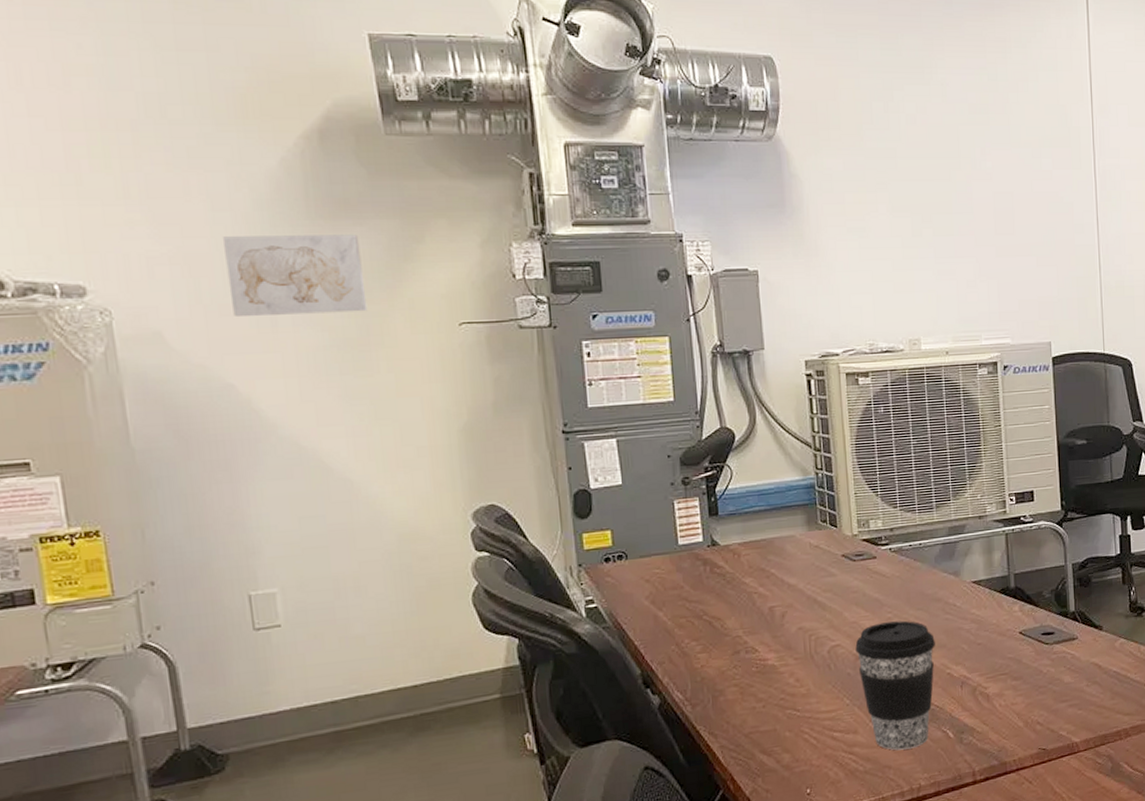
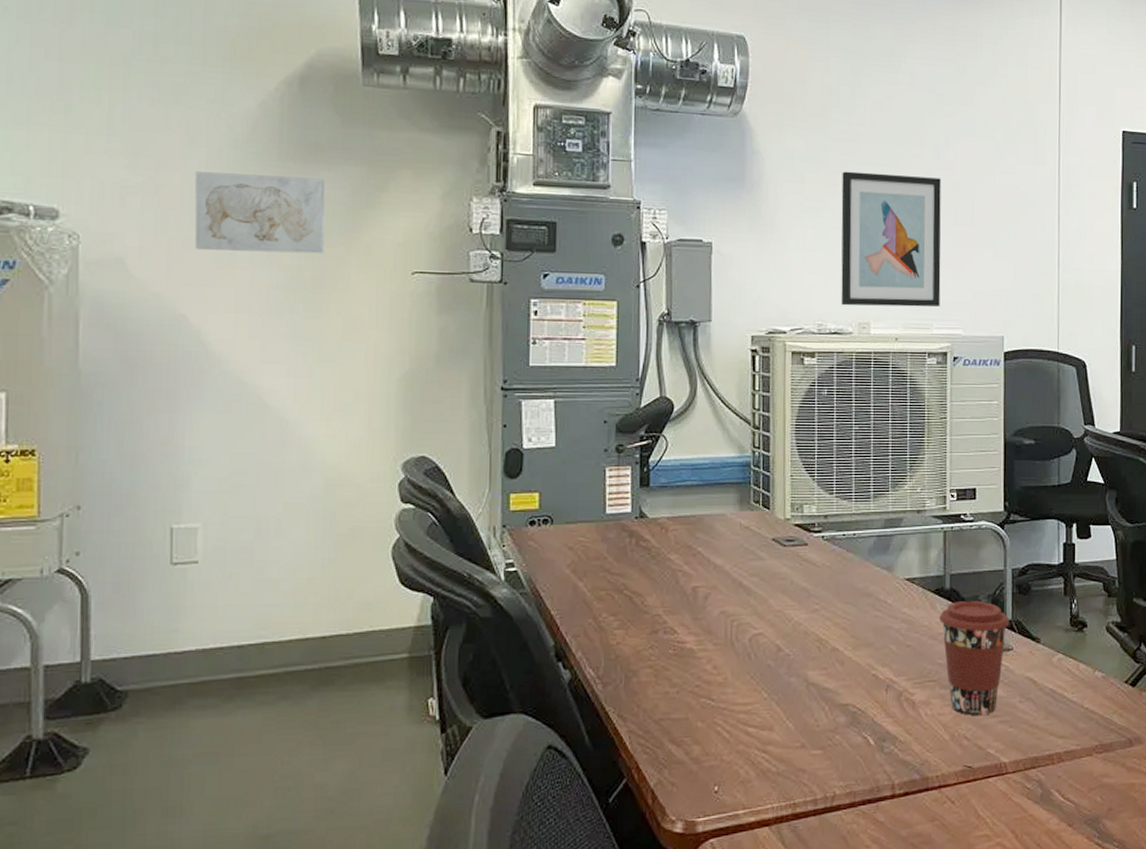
coffee cup: present [855,620,935,751] -> none [778,613,862,753]
wall art: none [881,188,987,324] -> present [841,171,941,307]
coffee cup: none [1007,596,1074,703] -> present [939,601,1010,716]

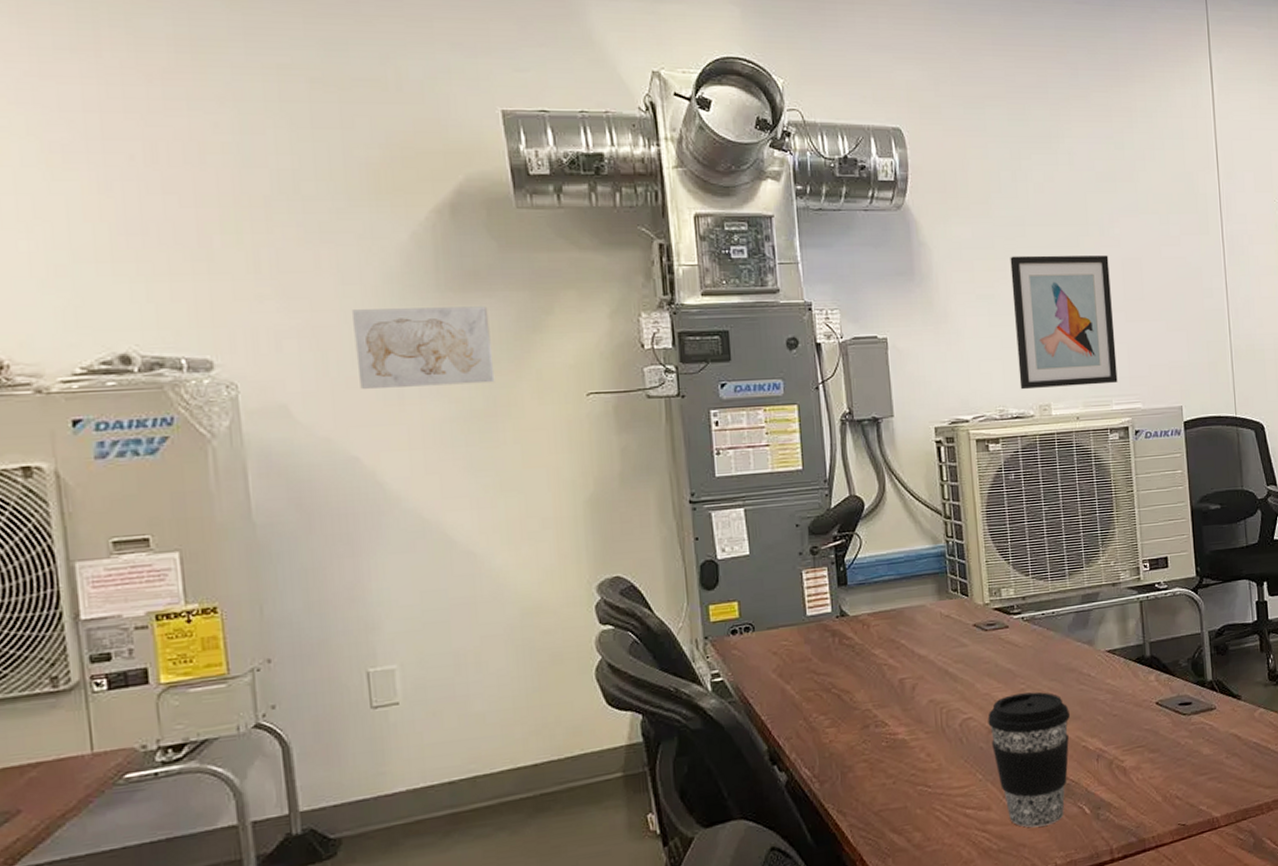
coffee cup: none [778,613,862,753] -> present [987,691,1070,828]
coffee cup: present [939,601,1010,716] -> none [1142,665,1211,776]

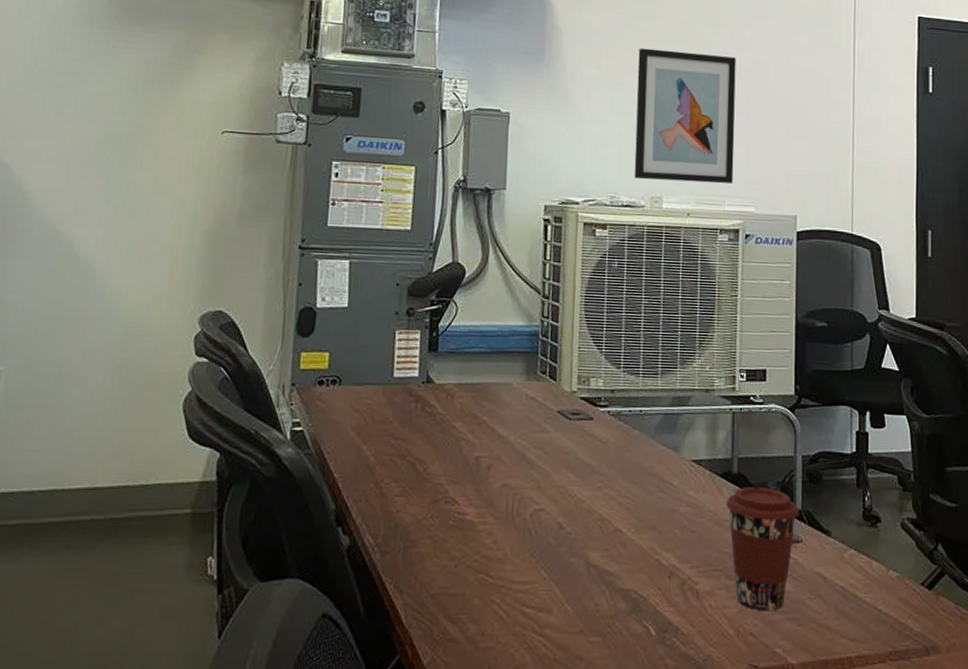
wall art: present [351,306,495,390] -> none [24,31,148,111]
coffee cup: present [987,691,1070,828] -> none [560,491,646,641]
coffee cup: none [1142,665,1211,776] -> present [726,487,800,611]

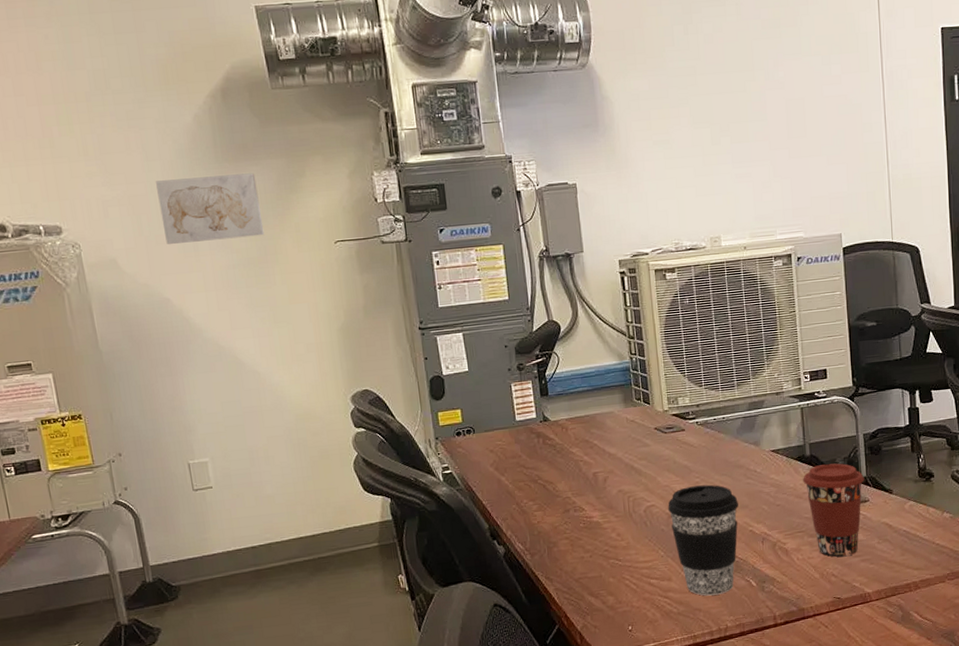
wall art: none [24,31,148,111] -> present [155,173,265,245]
coffee cup: none [560,491,646,641] -> present [668,484,738,596]
wall art: present [634,48,736,184] -> none [683,98,782,225]

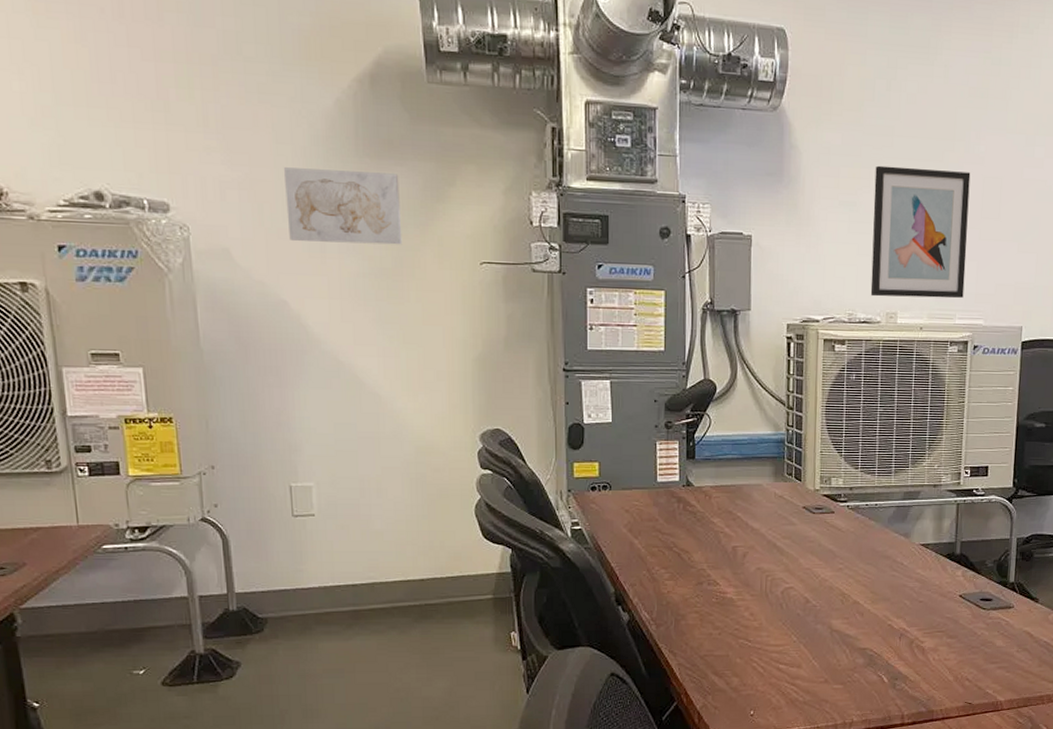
coffee cup: present [668,484,738,596] -> none [806,572,880,687]
wall art: none [683,98,782,225] -> present [870,165,971,299]
coffee cup: present [803,463,865,557] -> none [949,565,1013,662]

